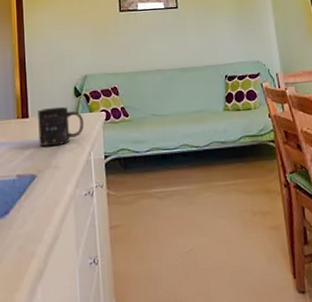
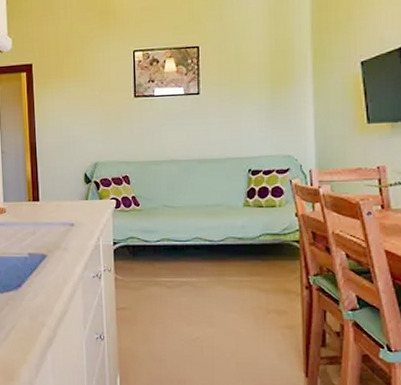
mug: present [38,106,84,147] -> none [48,192,94,230]

